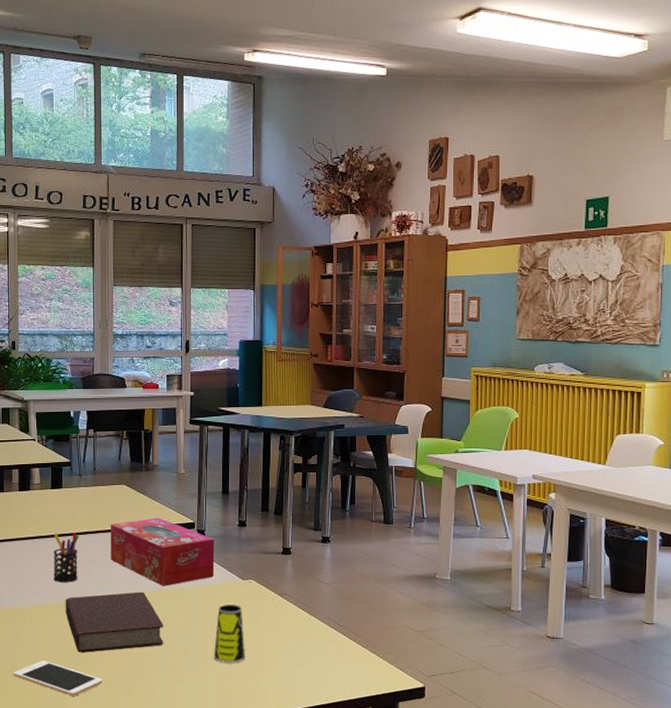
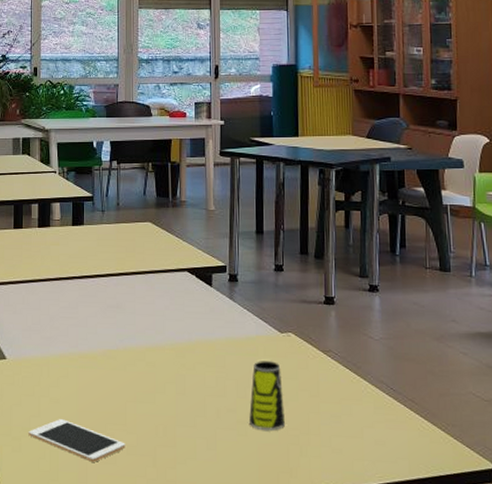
pen holder: present [53,531,80,582] -> none [73,273,102,330]
book: present [65,591,164,653] -> none [85,343,193,412]
tissue box: present [110,517,215,586] -> none [134,259,249,338]

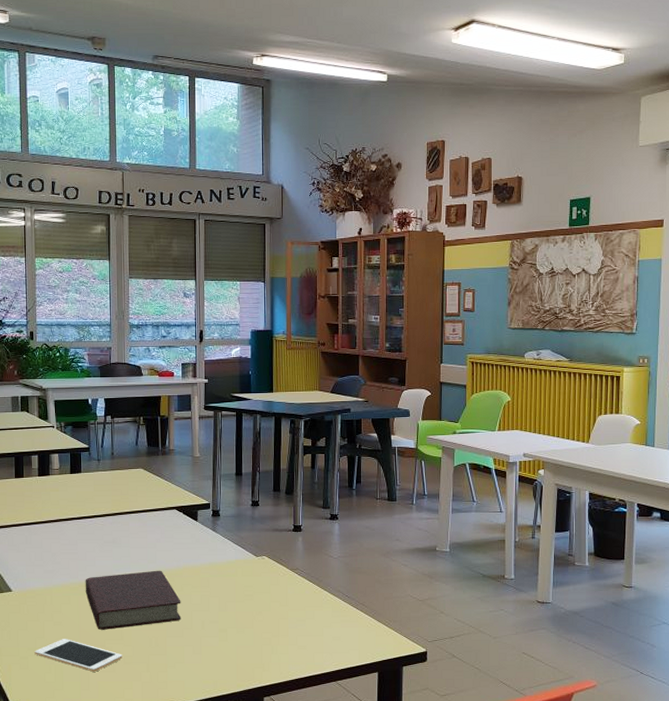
book: none [85,343,193,412] -> present [85,570,181,630]
cup: present [249,360,285,431] -> none [229,579,259,636]

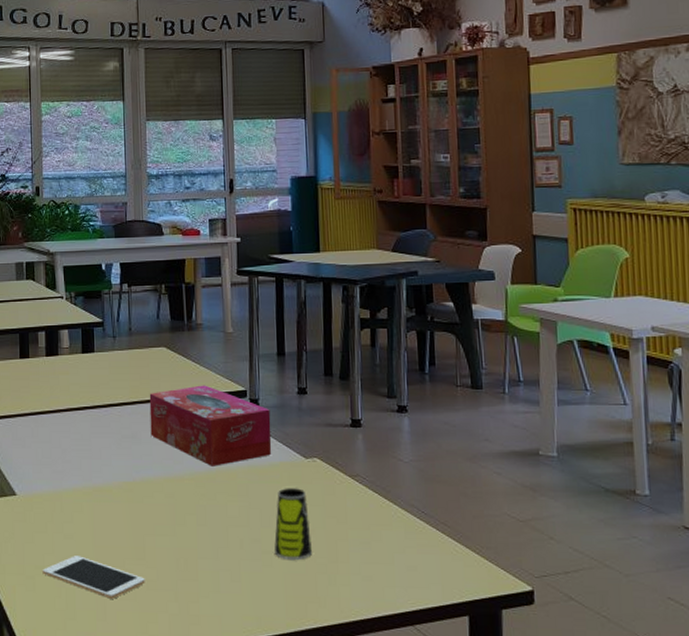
book: present [85,570,181,630] -> none [100,473,215,546]
tissue box: none [128,499,229,564] -> present [149,385,272,466]
cup: none [229,579,259,636] -> present [274,487,312,561]

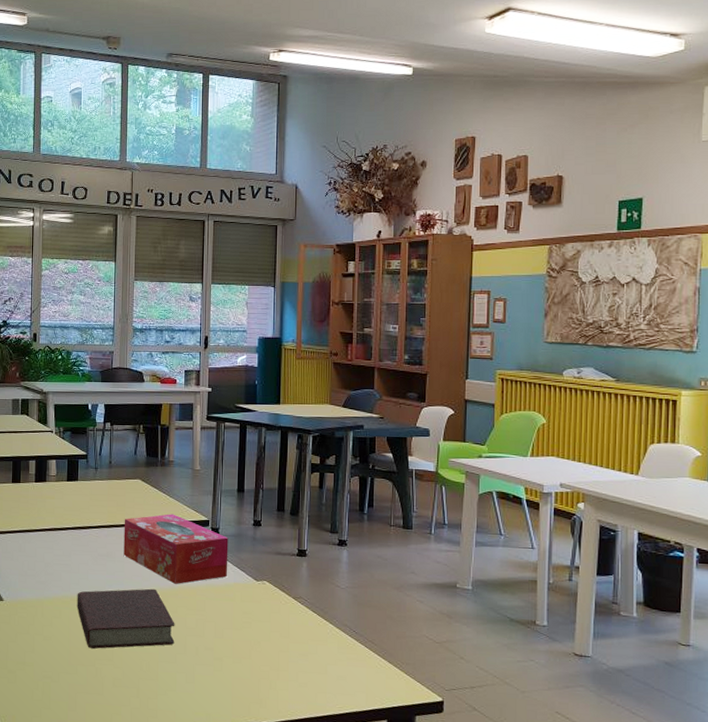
cell phone: present [42,556,145,599] -> none [23,655,112,693]
book: none [100,473,215,546] -> present [77,588,175,649]
cup: present [274,487,312,561] -> none [225,605,257,667]

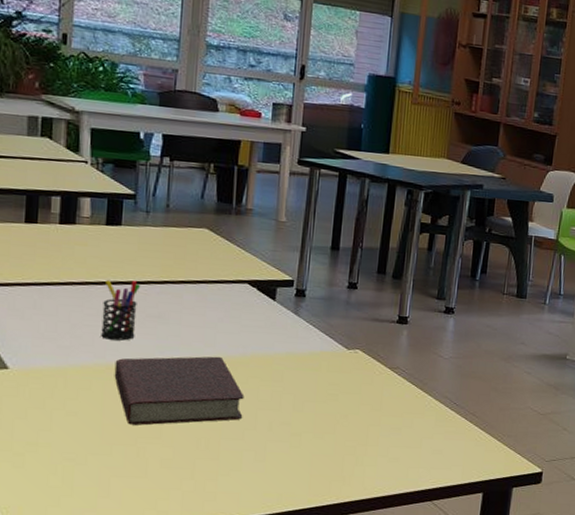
pen holder: none [66,525,94,576] -> present [101,280,141,341]
tissue box: present [123,514,229,584] -> none [180,270,317,352]

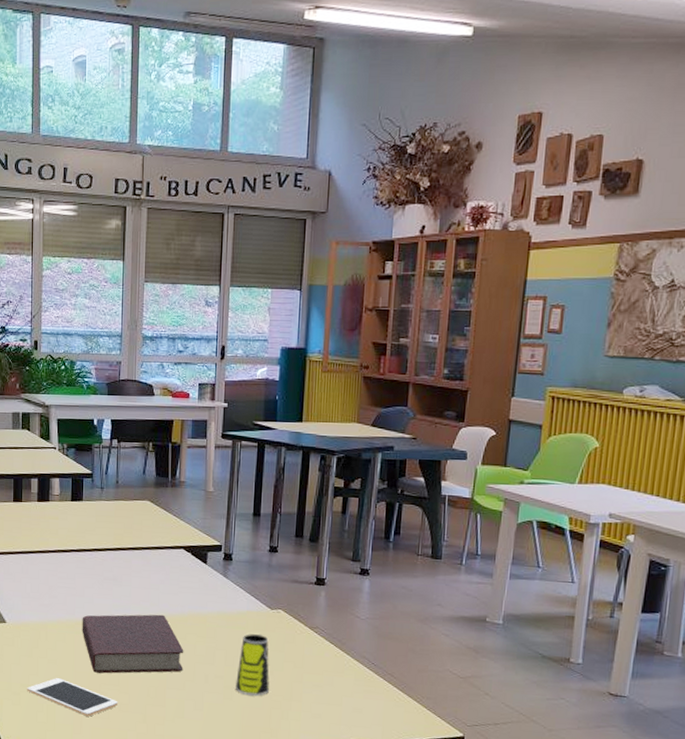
cell phone: none [35,433,159,476] -> present [27,678,118,717]
pen holder: present [101,280,141,341] -> none [71,547,99,600]
cup: none [304,375,344,443] -> present [236,633,270,696]

